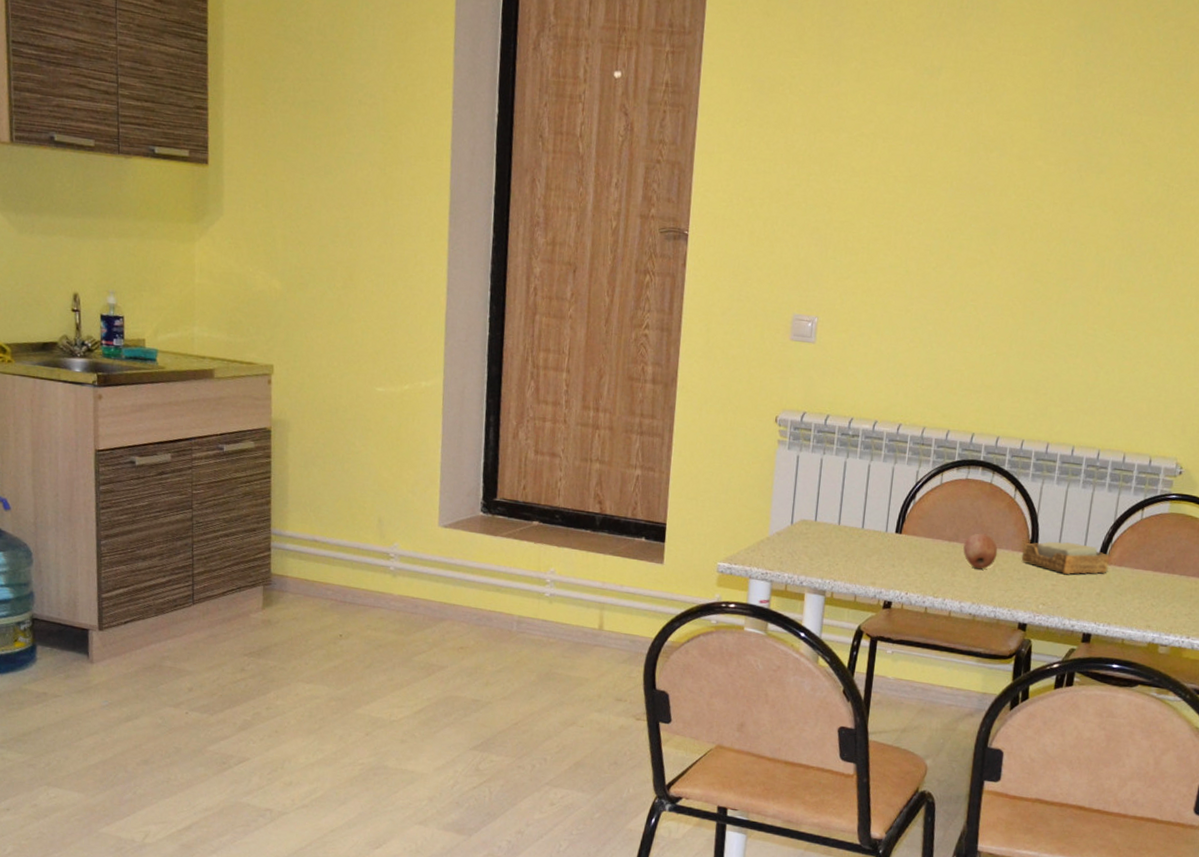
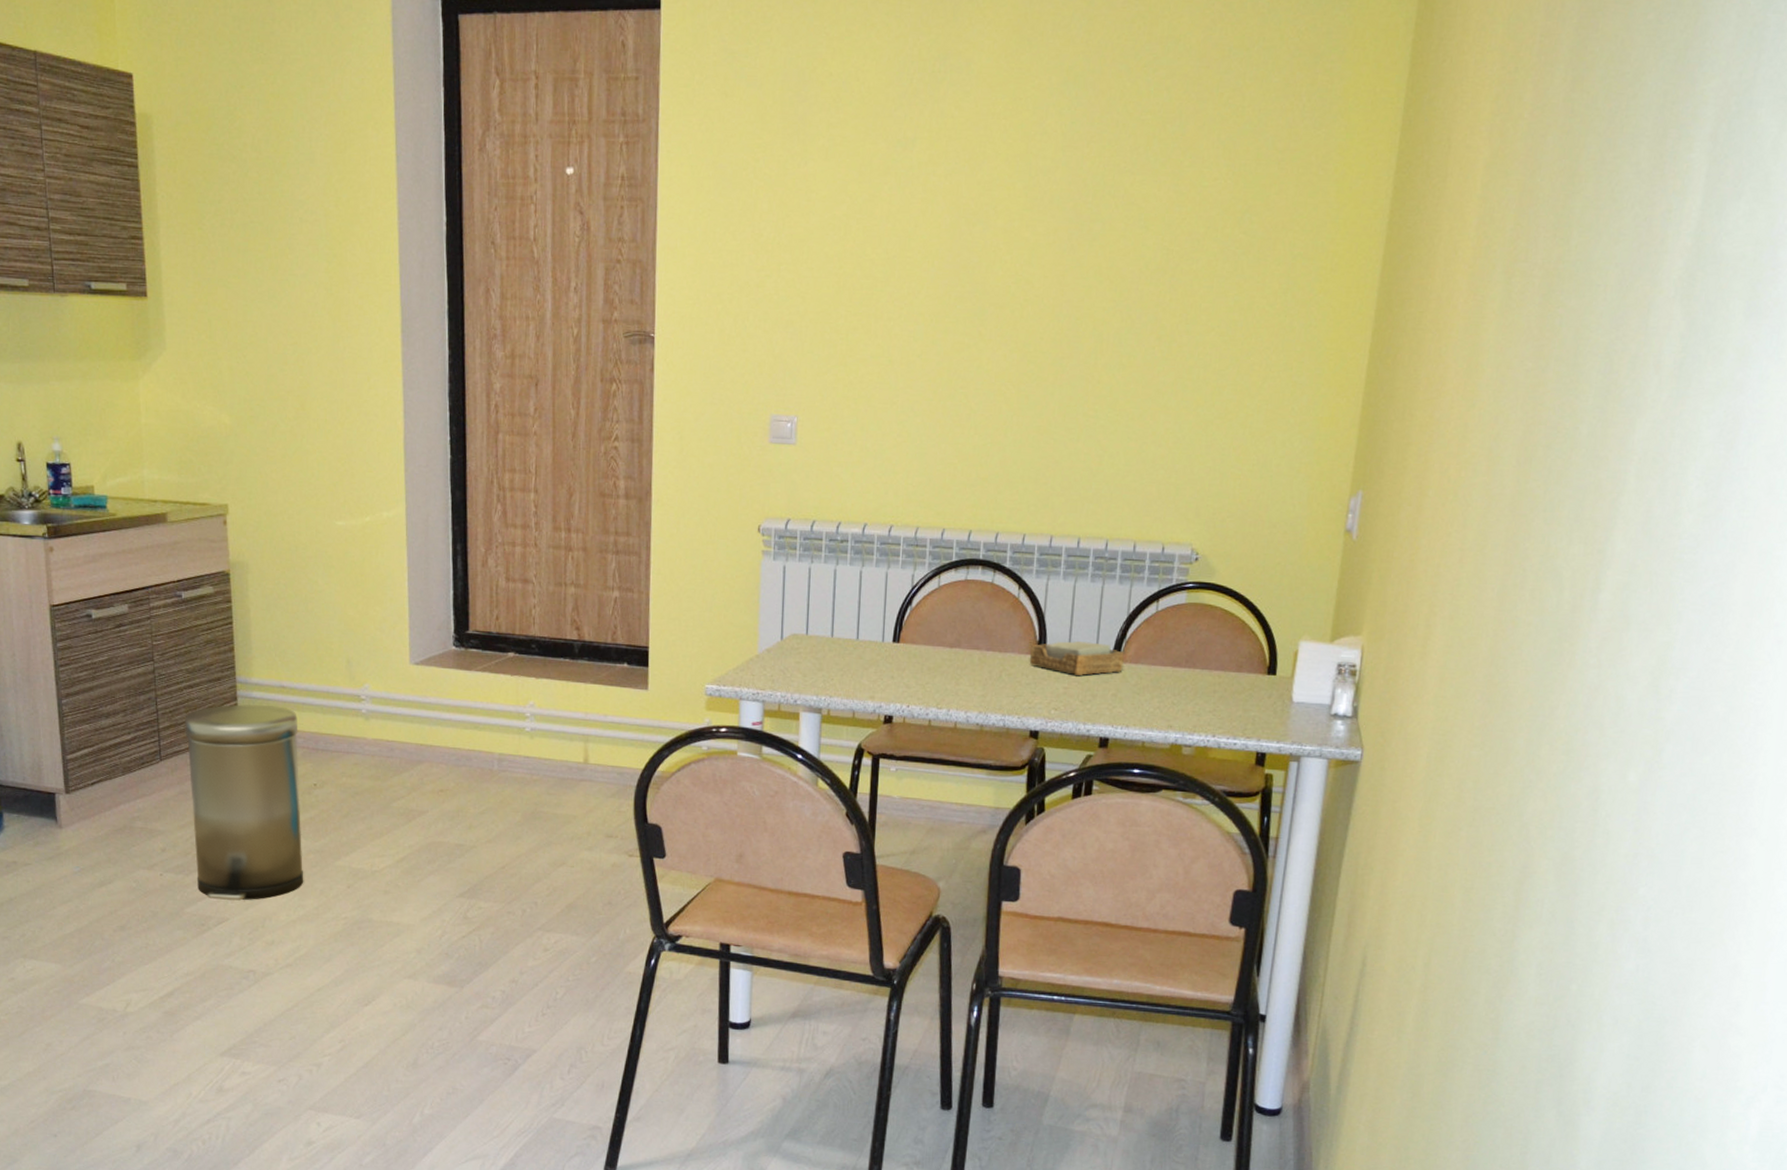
pedal bin: none [218,555,328,742] -> present [185,704,304,901]
fruit: present [963,533,998,569] -> none [966,637,1004,676]

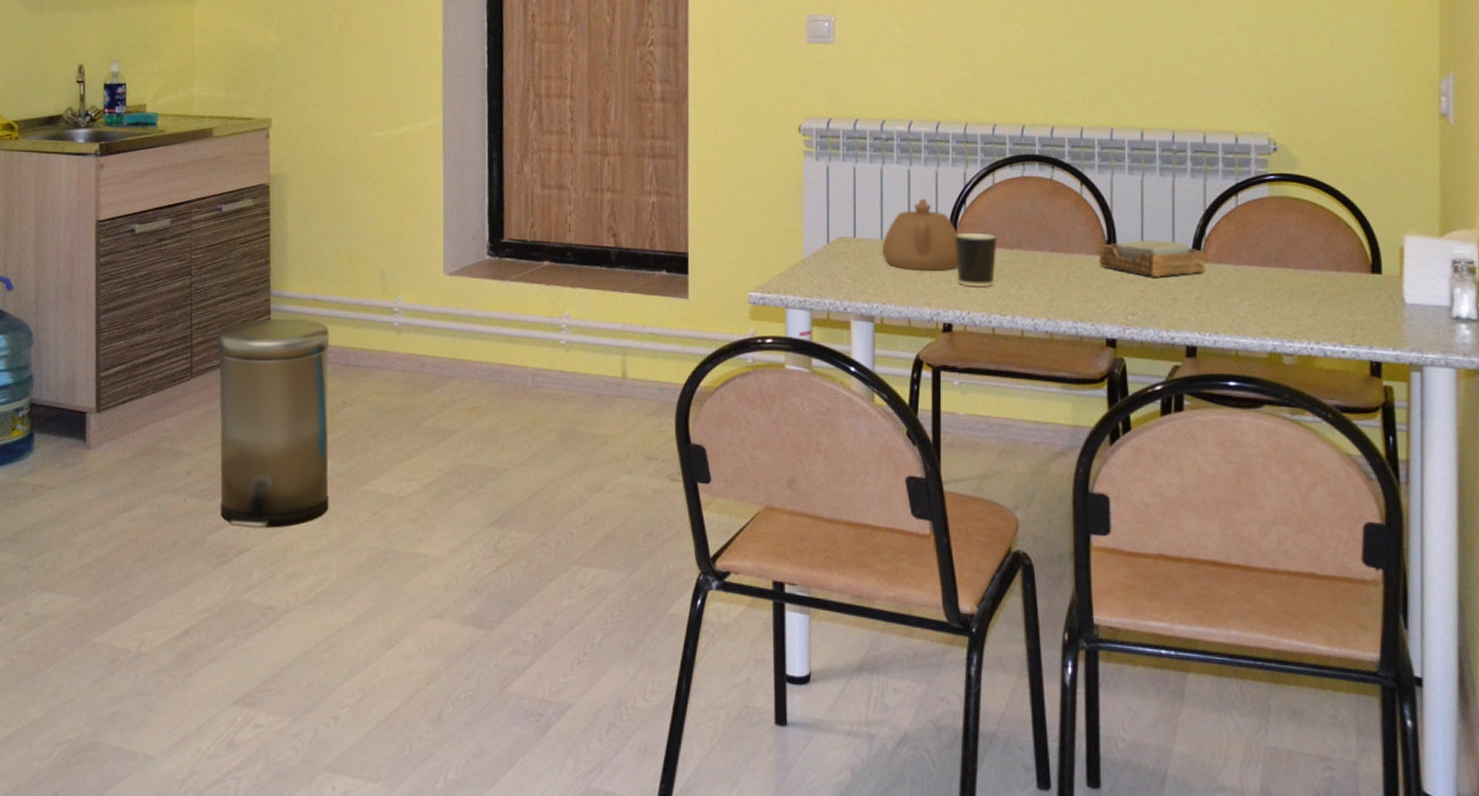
teapot: none [831,598,904,668] -> present [881,198,958,272]
mug: none [899,631,939,683] -> present [954,232,998,288]

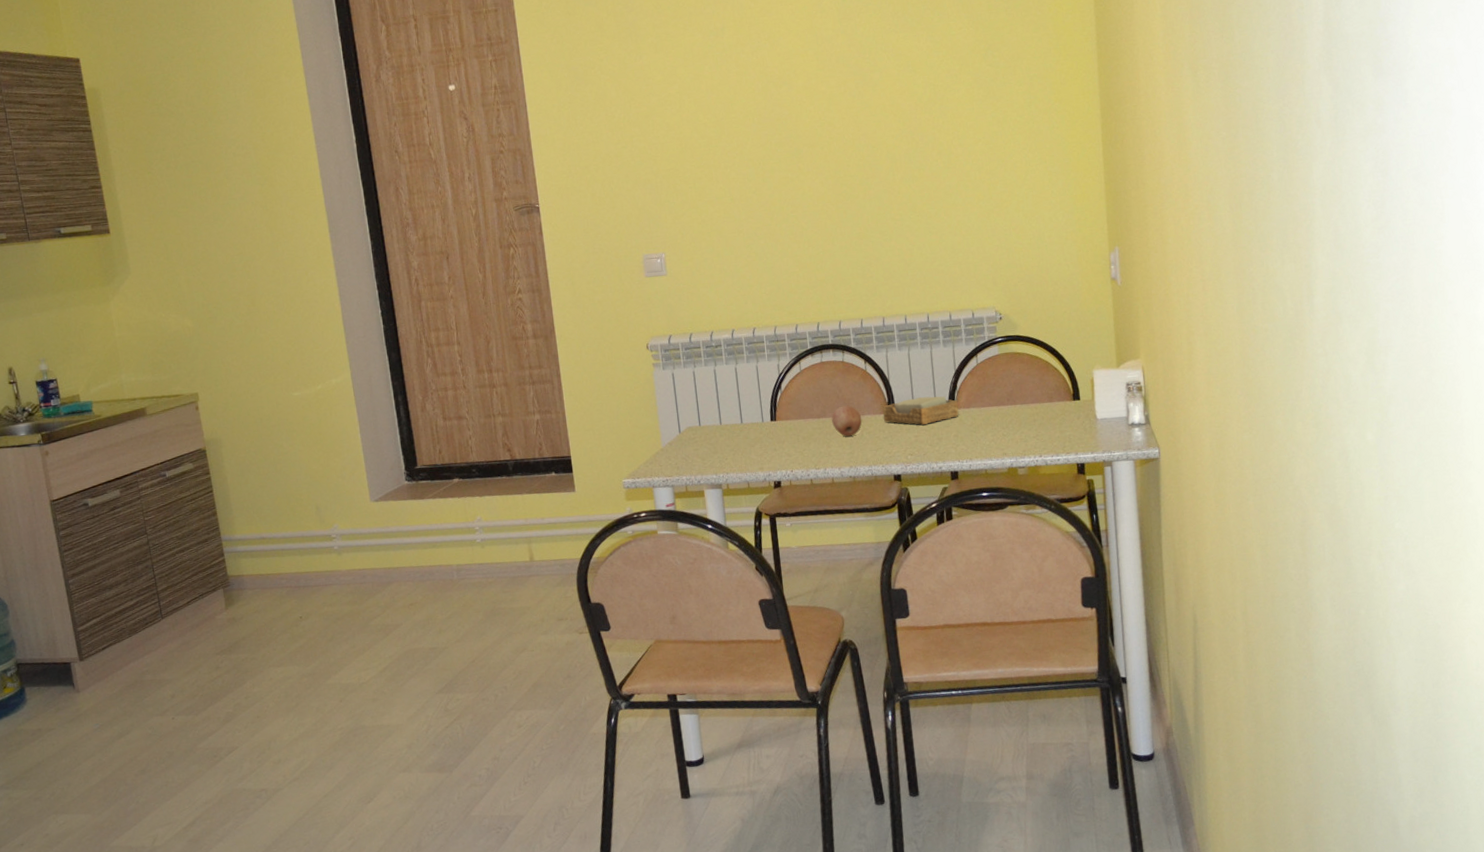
pedal bin: present [217,318,330,529] -> none [180,555,301,732]
teapot: present [881,198,958,272] -> none [721,388,780,446]
mug: present [954,232,998,288] -> none [775,408,808,452]
fruit: none [1029,237,1070,279] -> present [831,405,862,437]

